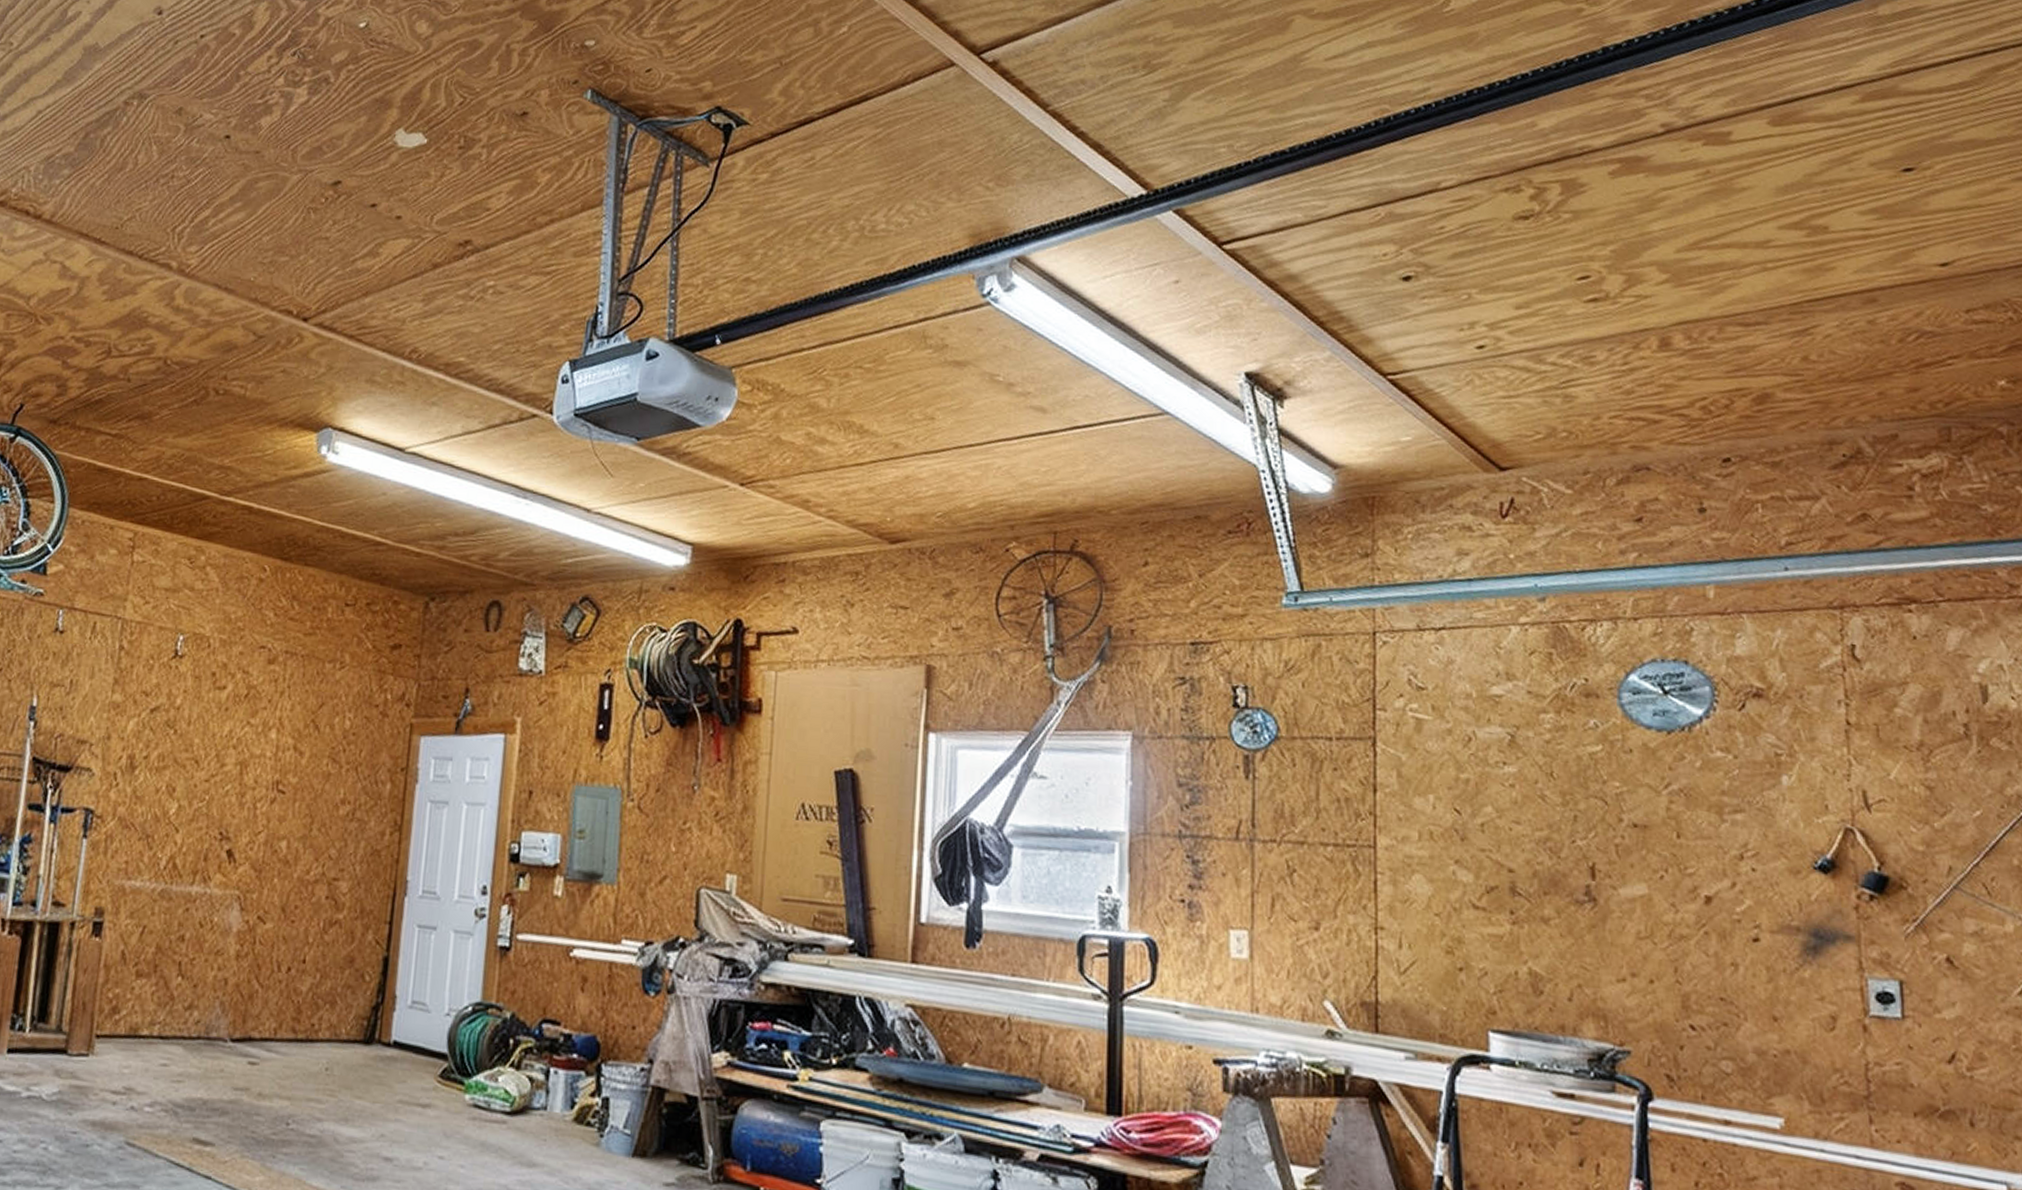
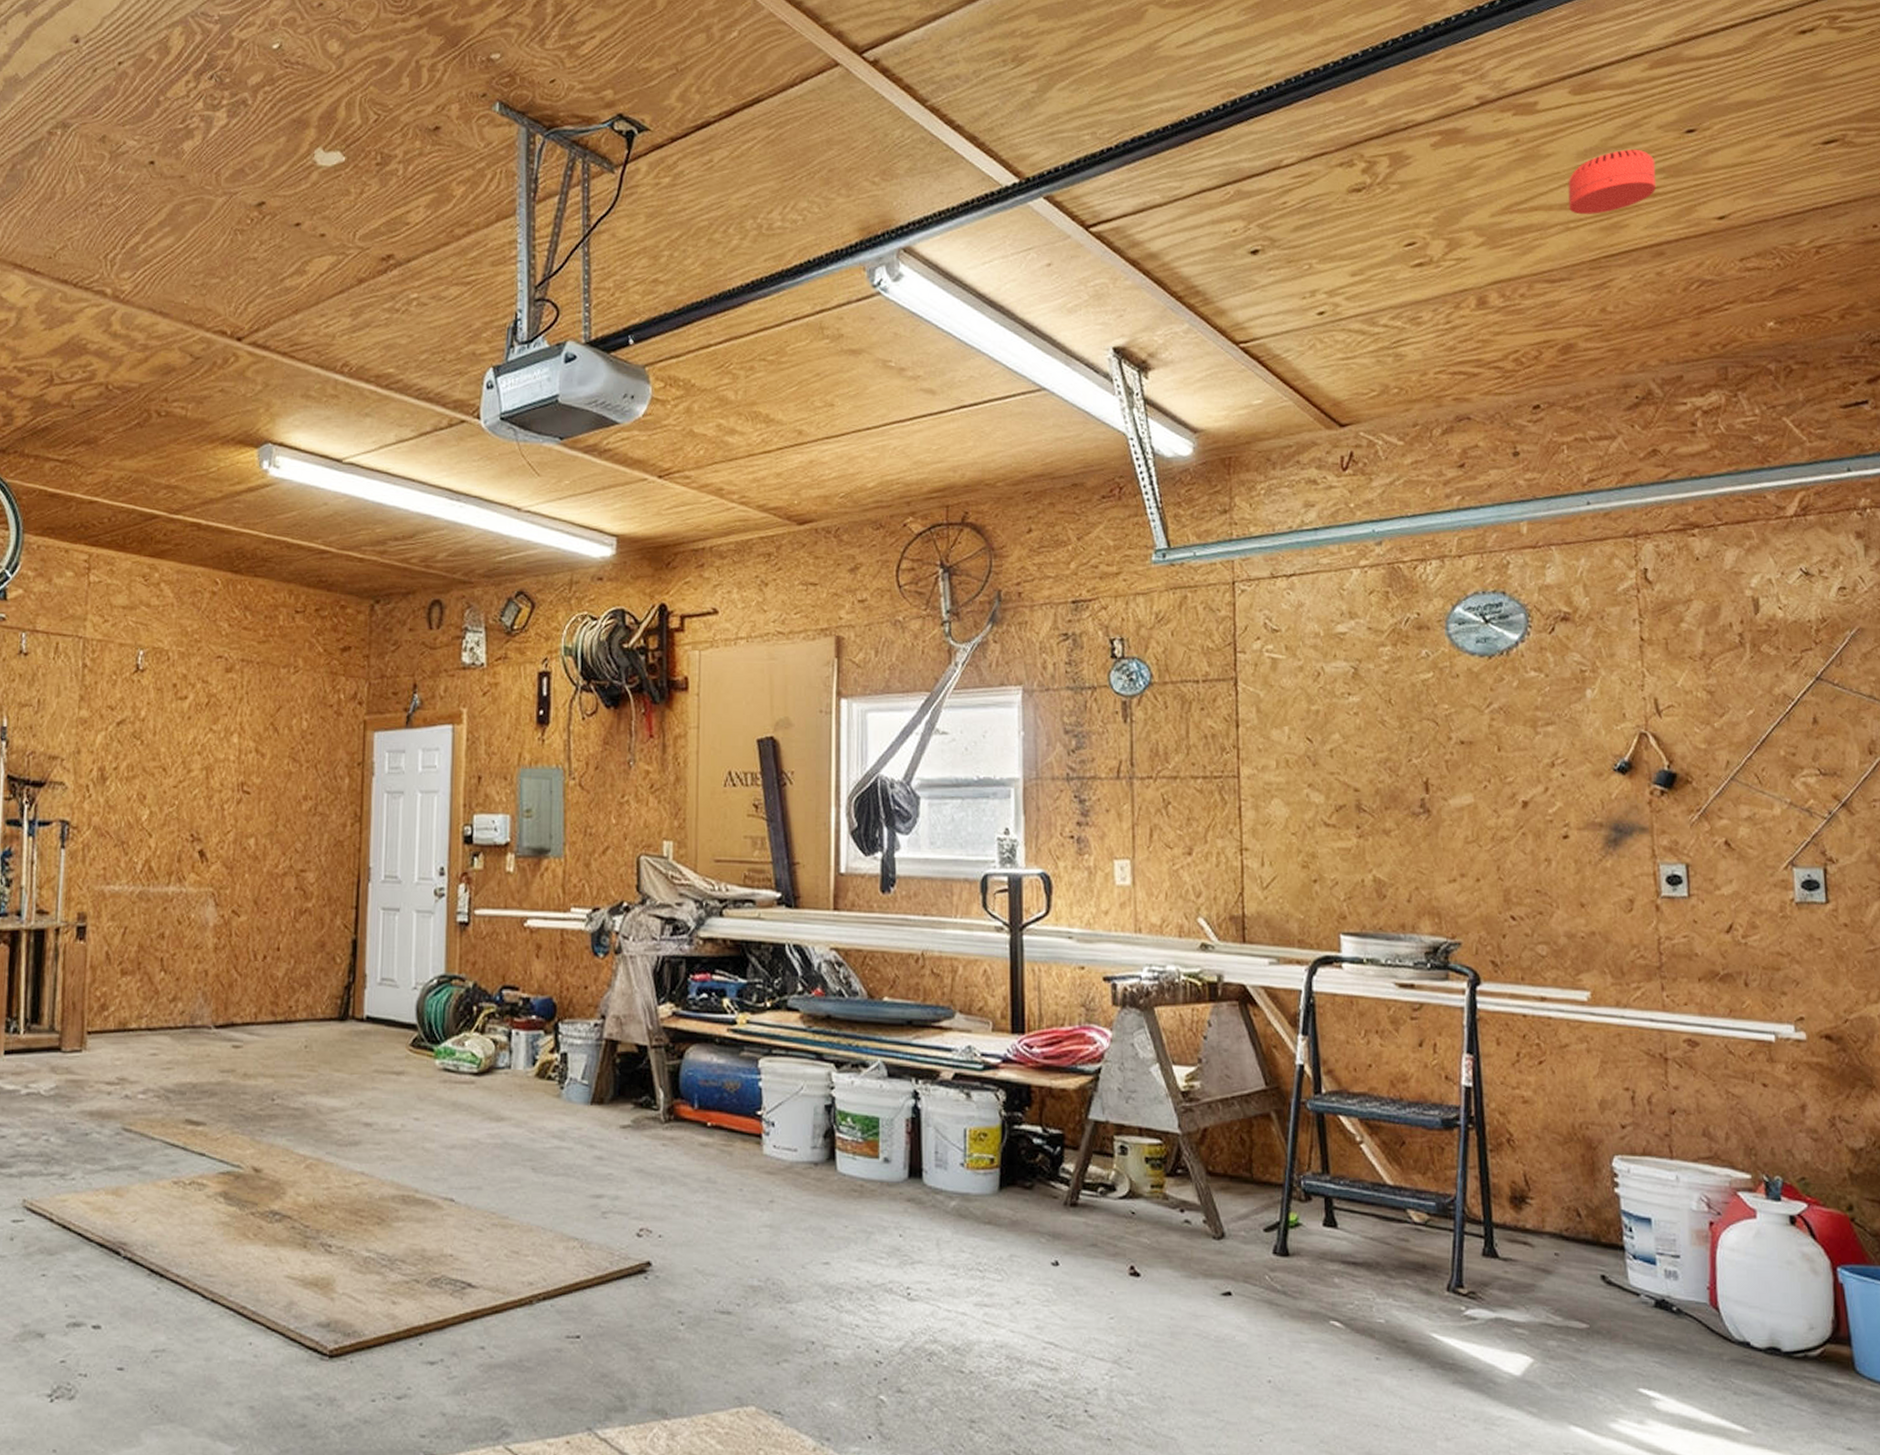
smoke detector: none [1765,186,1869,255] -> present [1568,149,1657,215]

